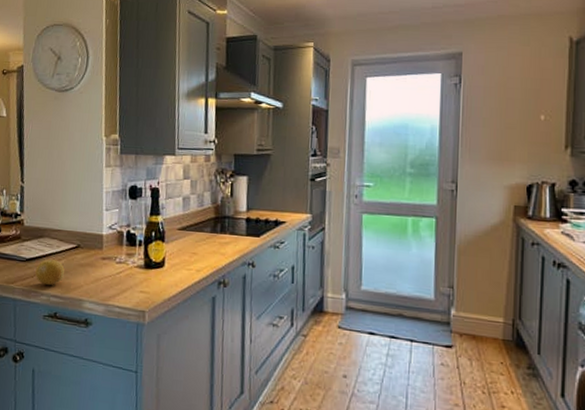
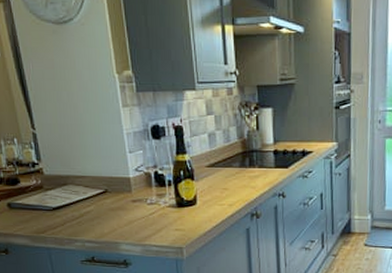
fruit: present [35,259,65,286] -> none [65,206,95,232]

